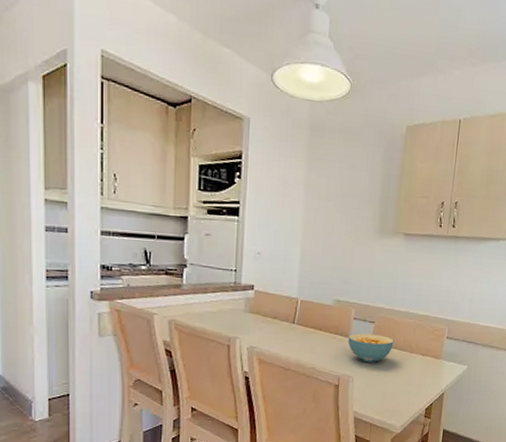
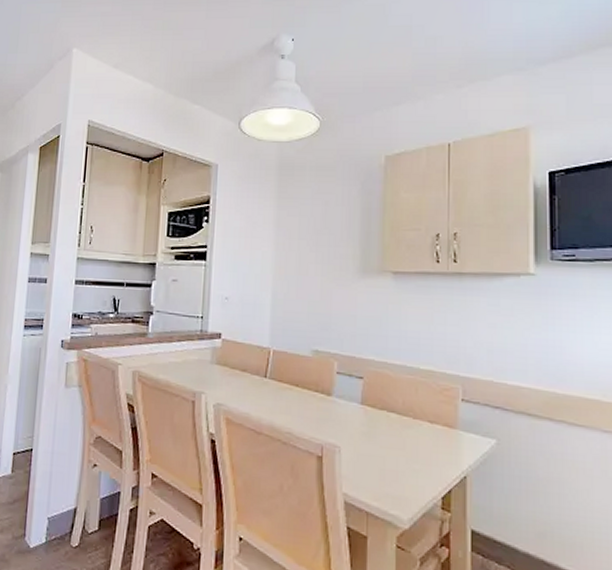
cereal bowl: present [348,333,394,363] -> none [331,391,390,430]

